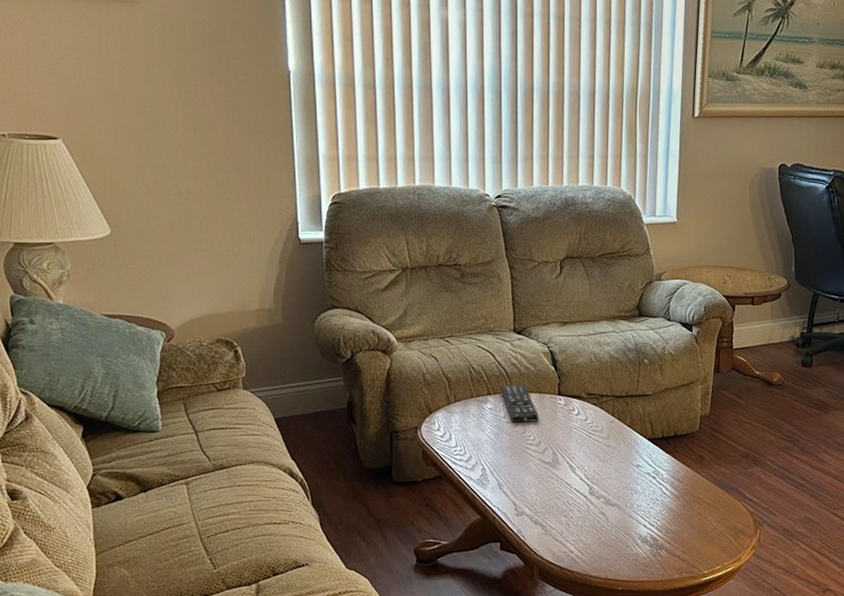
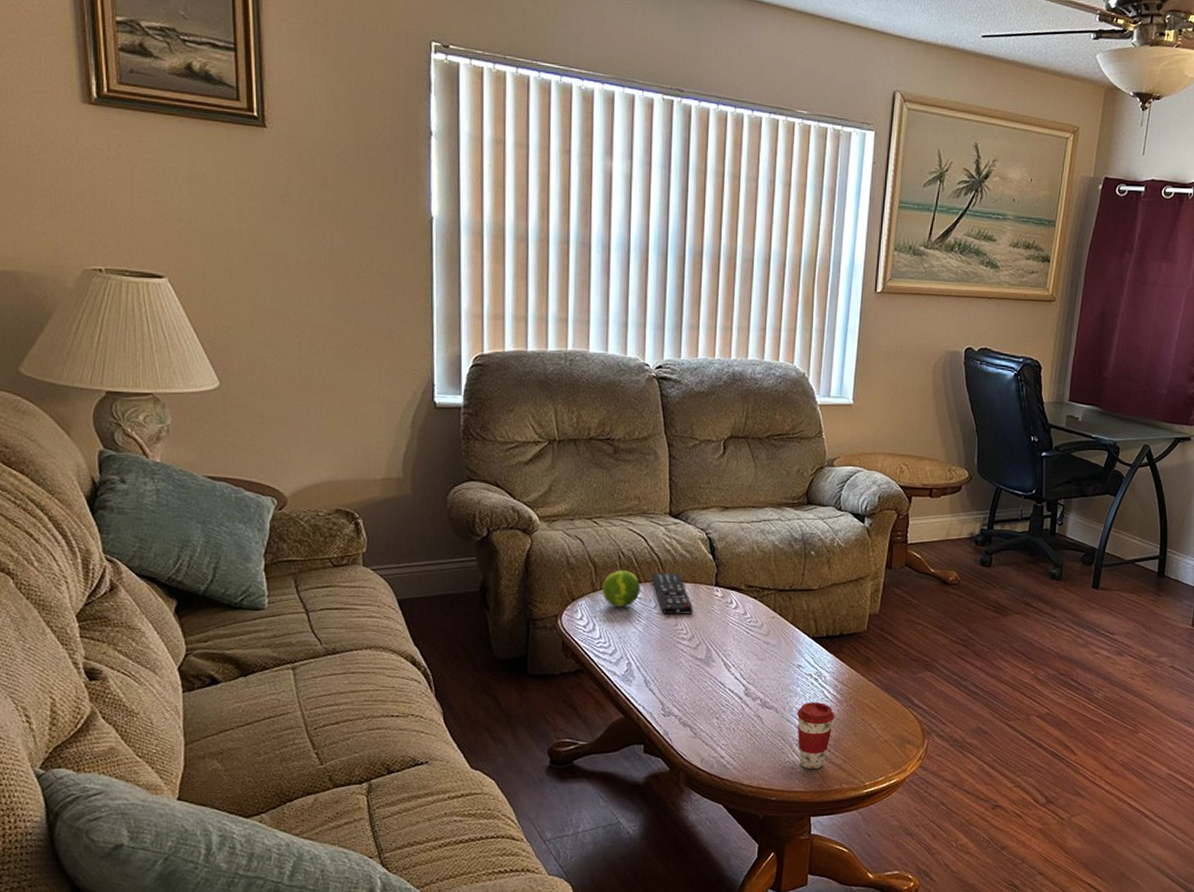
fruit: none [455,383,491,418] -> present [601,569,641,607]
coffee cup: none [638,499,673,561] -> present [797,702,835,770]

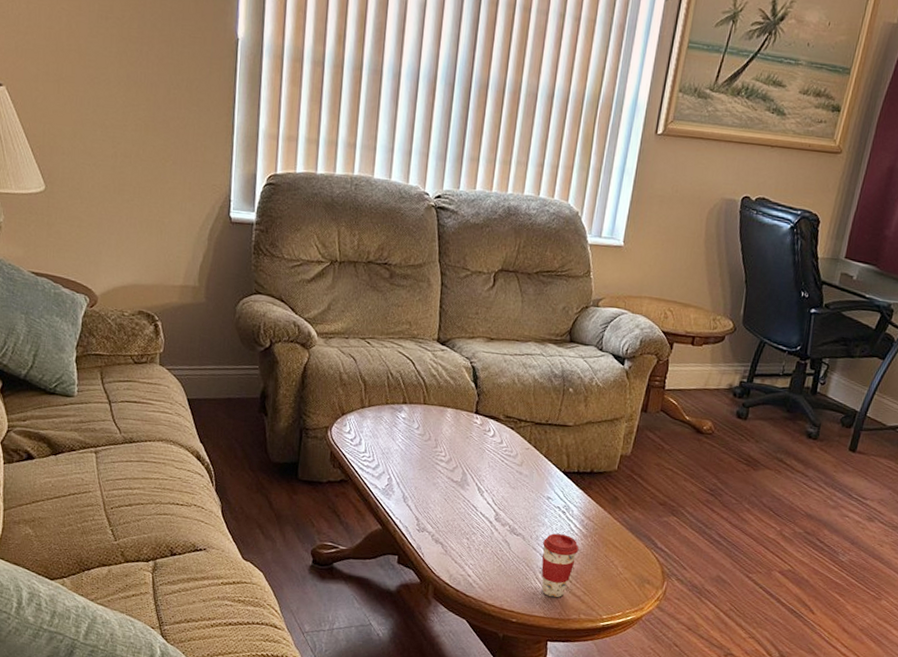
fruit: present [601,569,641,607] -> none [369,389,406,426]
remote control: present [651,573,693,614] -> none [416,395,453,438]

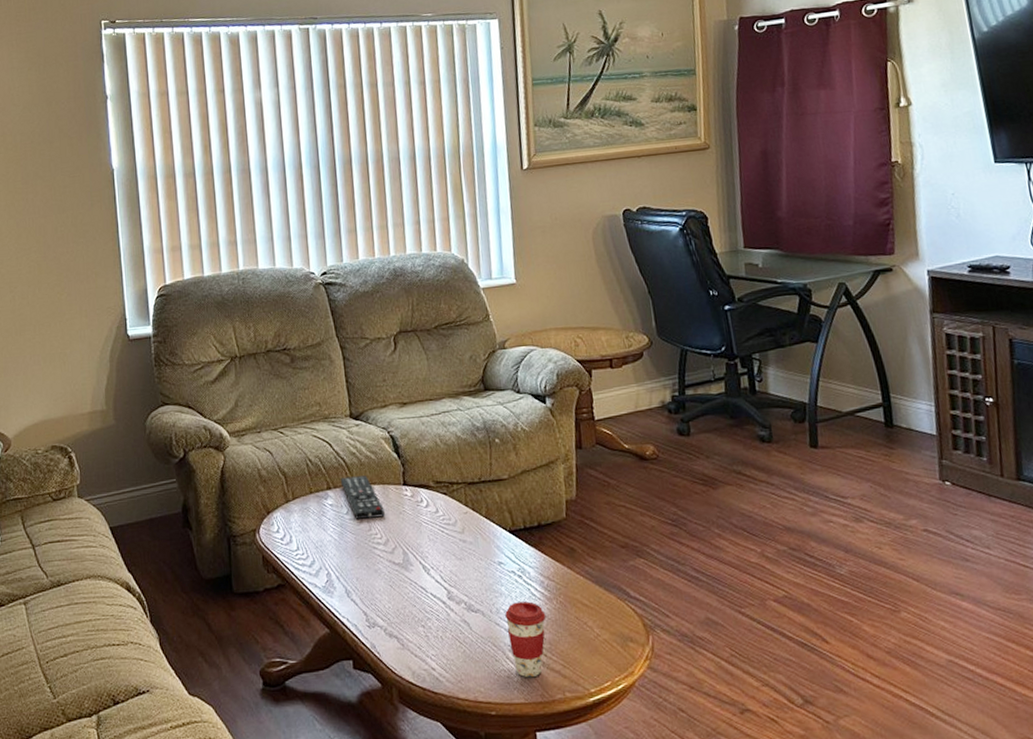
remote control: none [416,395,453,438] -> present [340,475,385,519]

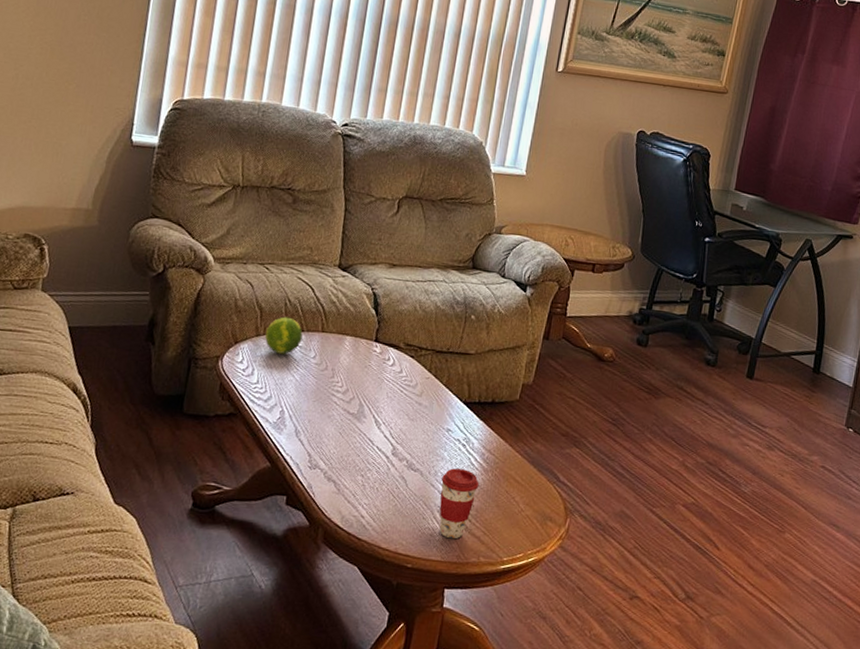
fruit: none [294,477,331,516] -> present [264,316,303,354]
remote control: present [340,475,385,519] -> none [314,323,351,368]

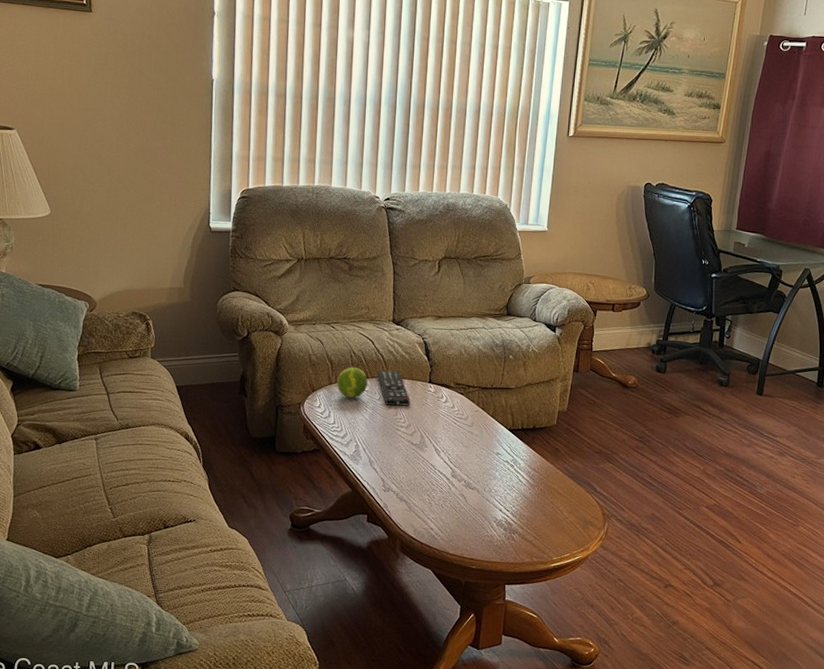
remote control: none [314,323,351,368] -> present [377,370,410,406]
coffee cup: present [439,468,480,539] -> none [495,485,528,544]

